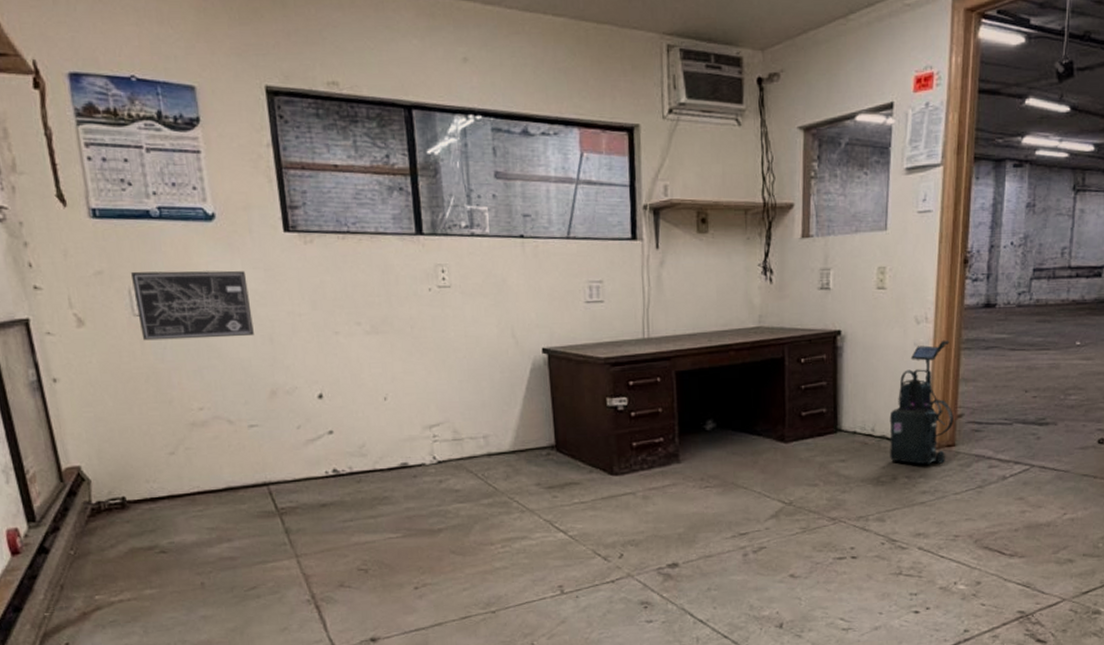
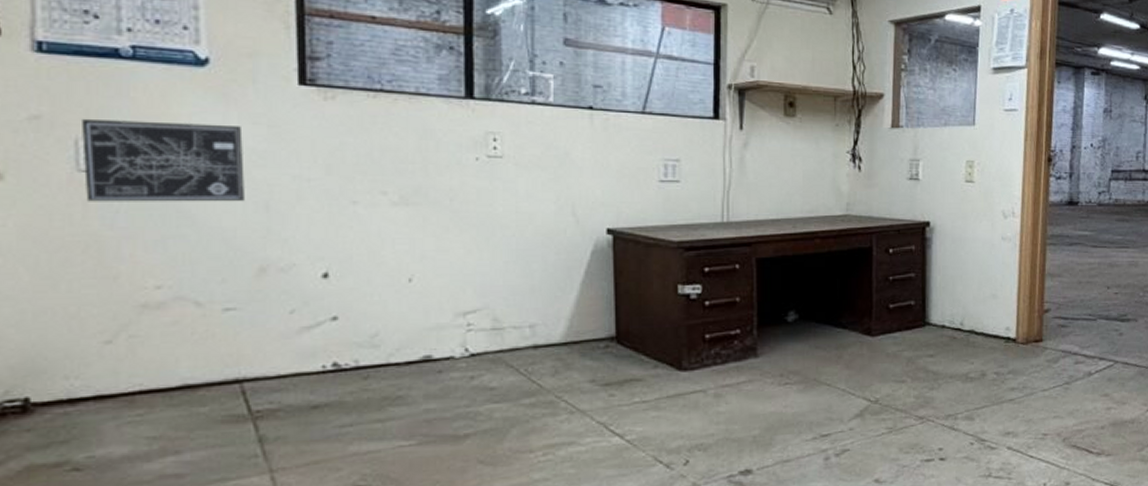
vacuum cleaner: present [889,339,954,465] -> none [978,234,1041,360]

